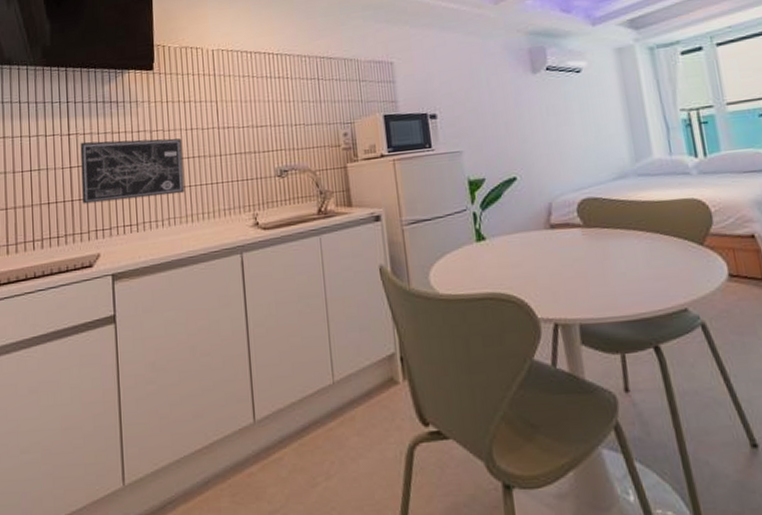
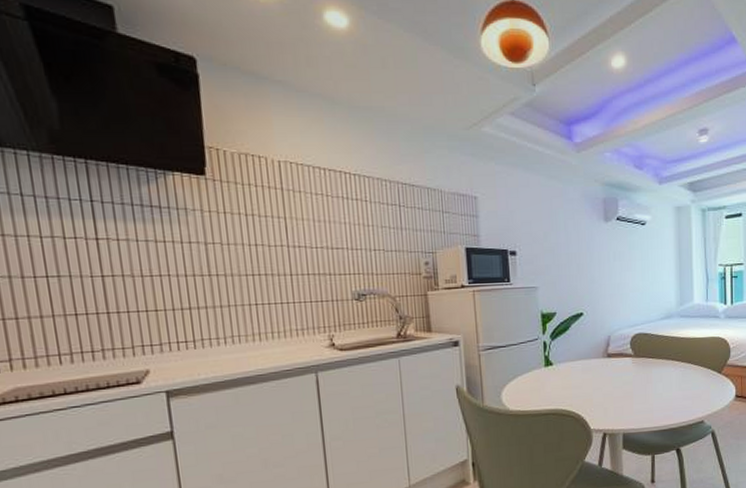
wall art: present [80,138,184,204] -> none [113,248,250,318]

